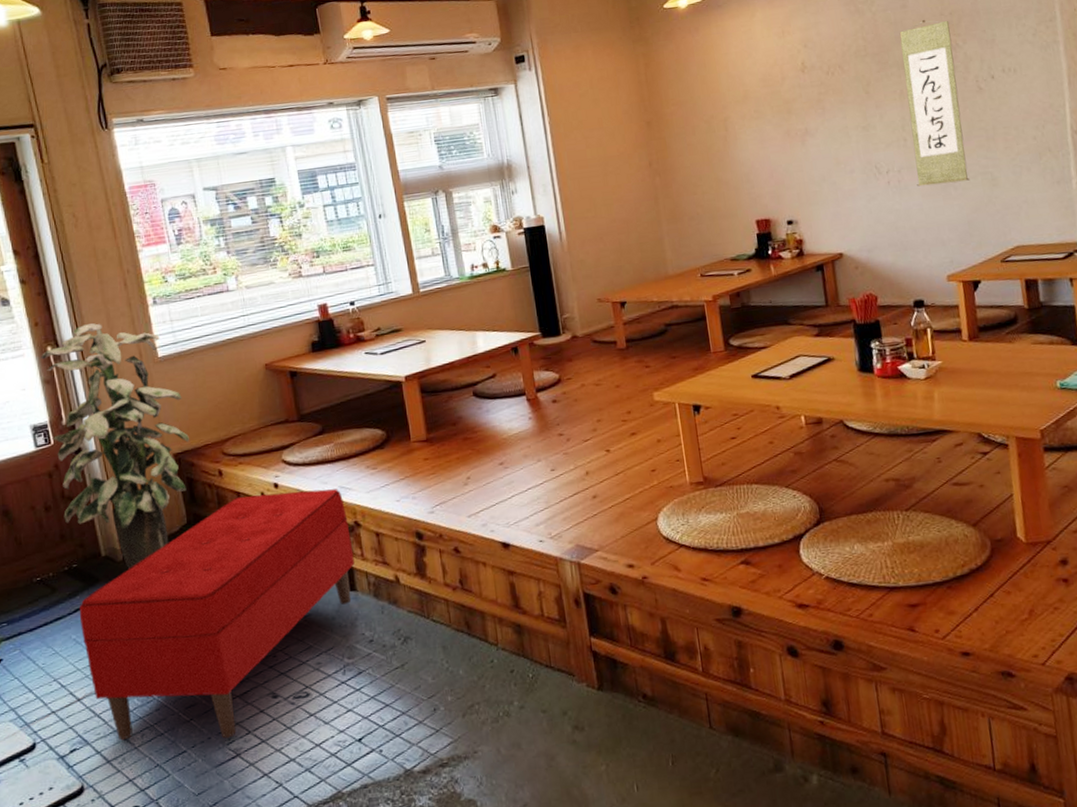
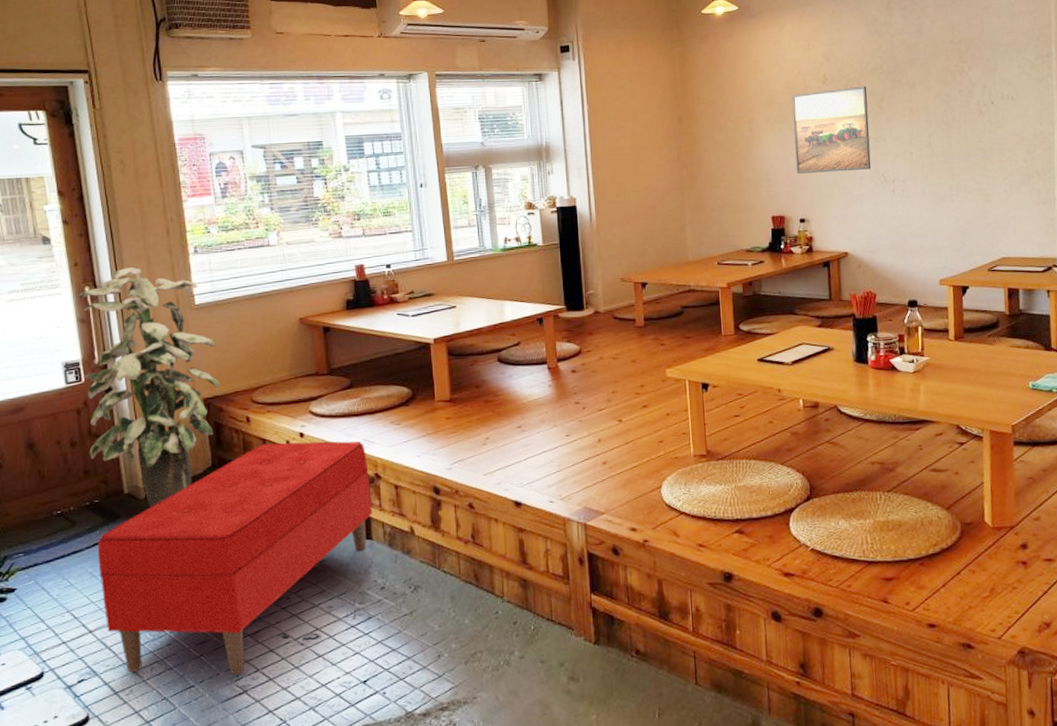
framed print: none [768,70,862,172] -> present [791,85,872,174]
wall scroll: present [899,19,969,187] -> none [913,45,965,197]

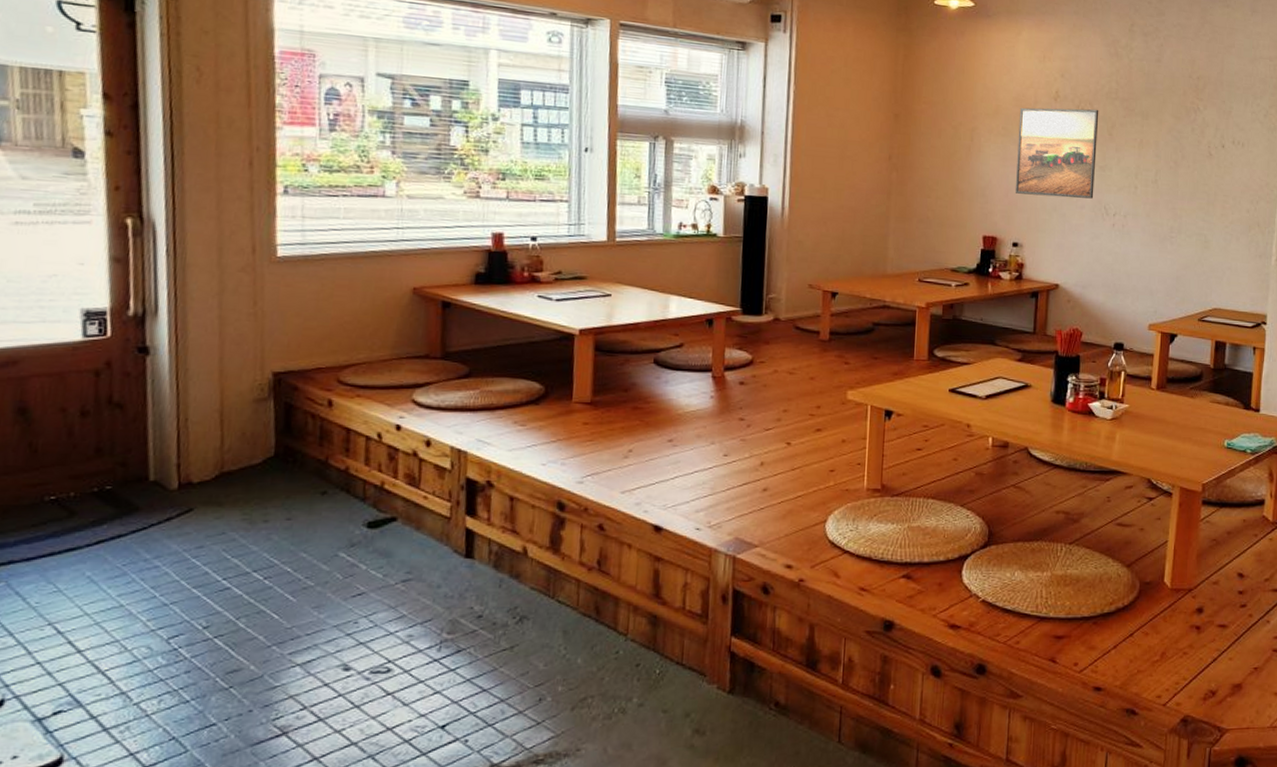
indoor plant: present [78,267,221,507] -> none [105,200,299,500]
bench: present [97,441,372,675] -> none [100,434,480,713]

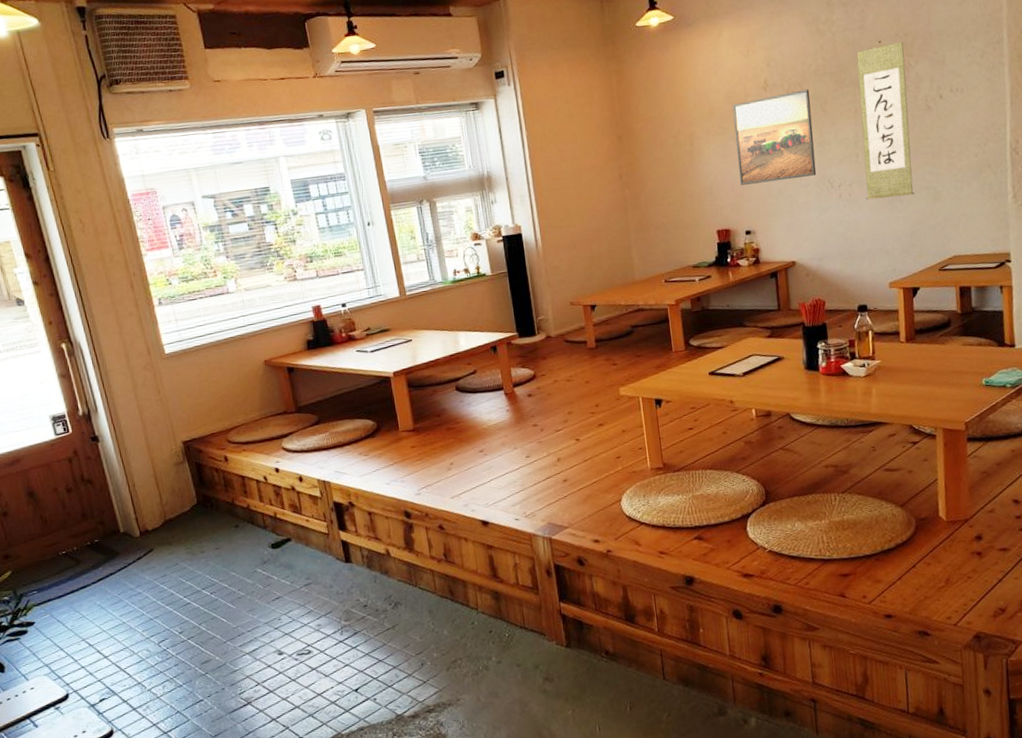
wall scroll: none [1138,77,1196,238] -> present [856,40,914,200]

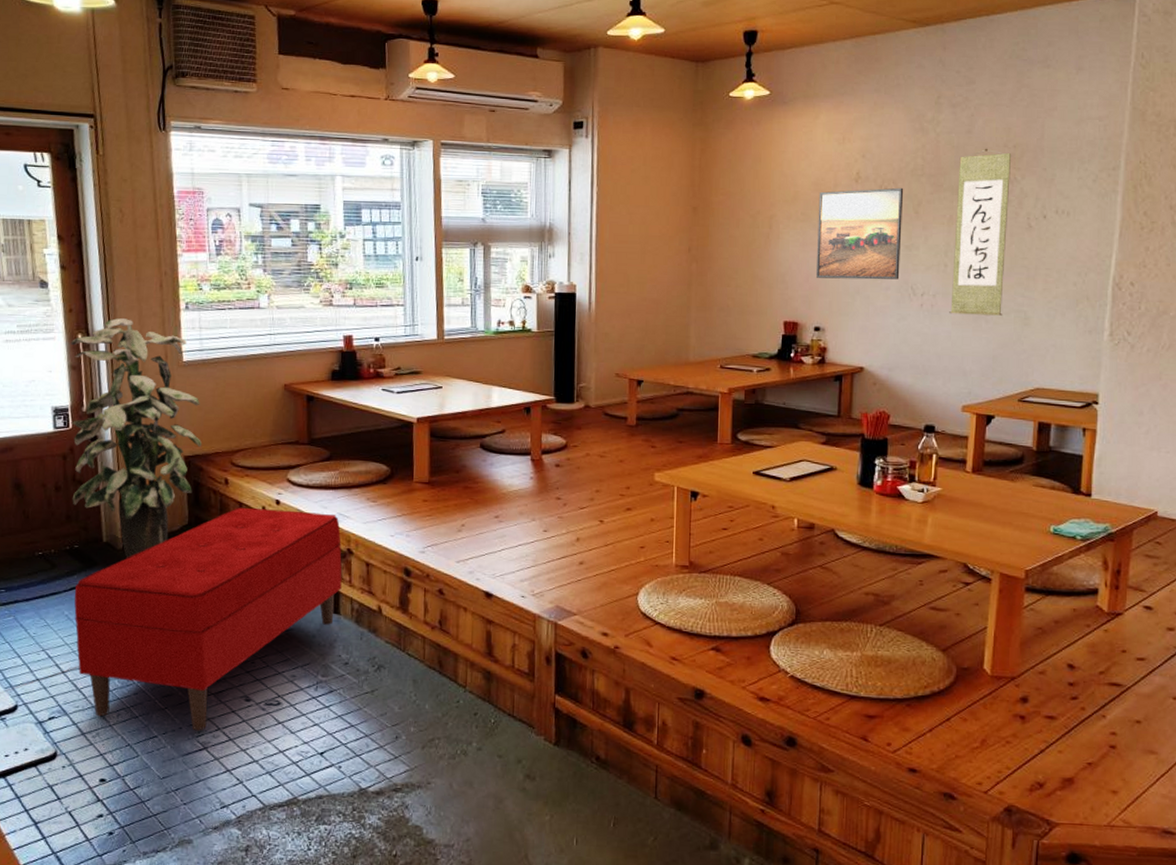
indoor plant: none [56,322,198,544] -> present [70,318,202,558]
bench: none [102,473,350,692] -> present [74,507,342,731]

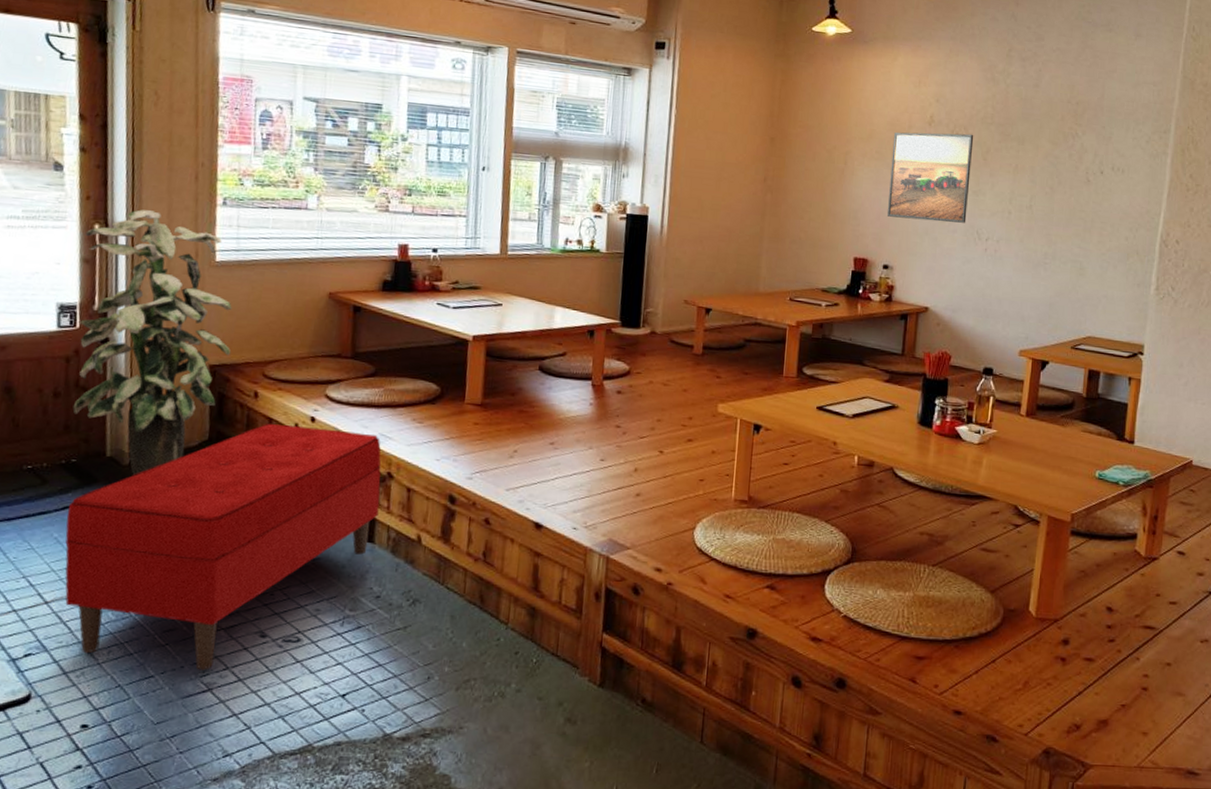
wall scroll: present [949,148,1012,316] -> none [1011,102,1074,265]

